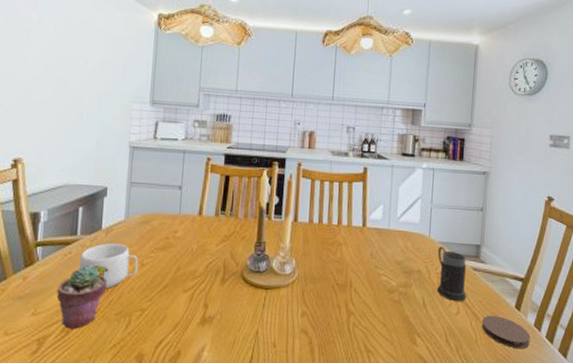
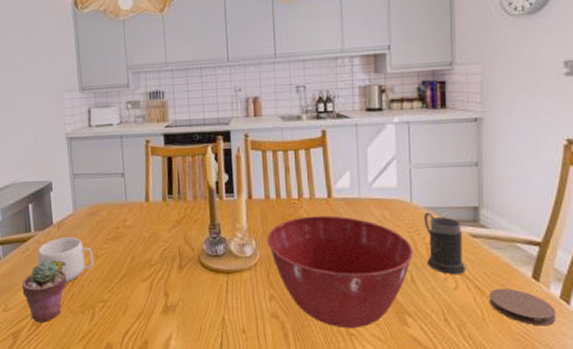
mixing bowl: none [305,241,427,346] -> present [266,215,414,329]

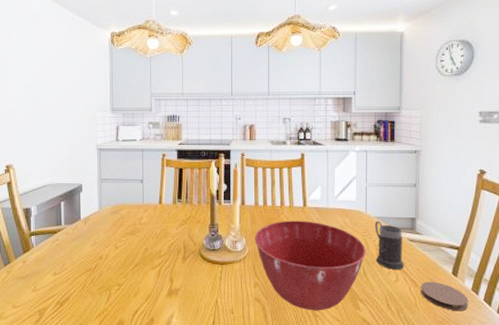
potted succulent: present [22,260,67,323] -> none [50,249,89,302]
mug: present [37,237,93,282] -> none [65,231,112,268]

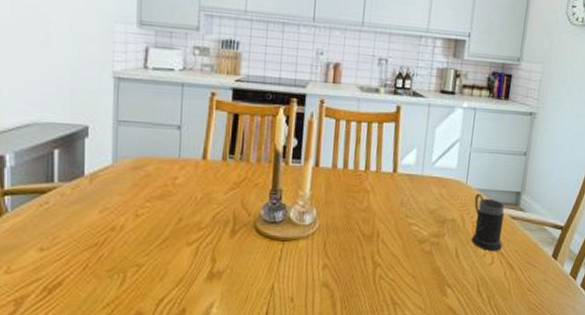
mixing bowl: present [254,220,366,311] -> none [328,189,462,298]
coaster: present [421,282,468,311] -> none [516,265,565,298]

